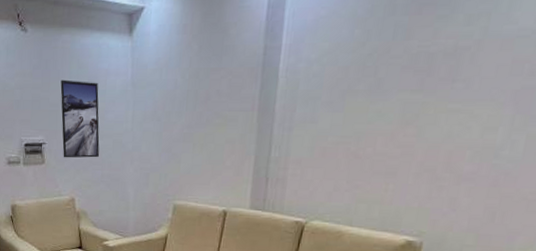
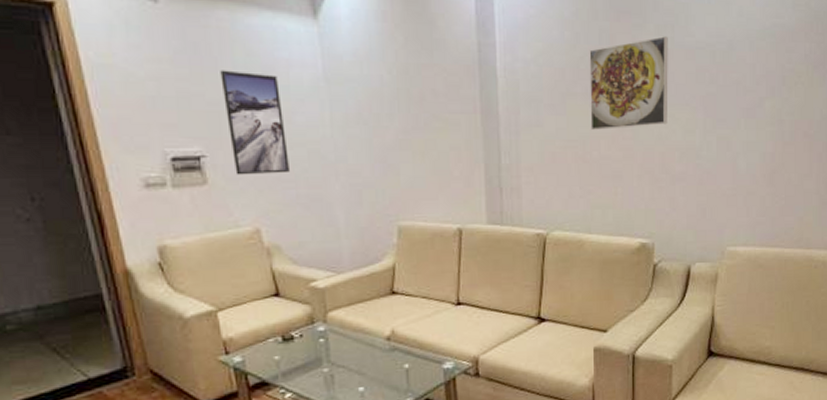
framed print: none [368,26,481,128] -> present [589,36,668,131]

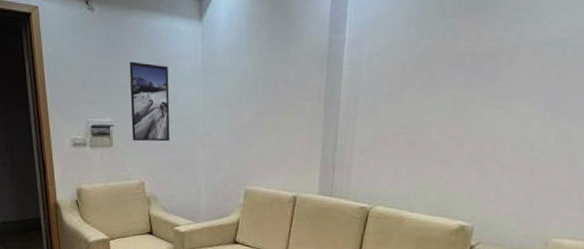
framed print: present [589,36,668,131] -> none [424,32,516,120]

